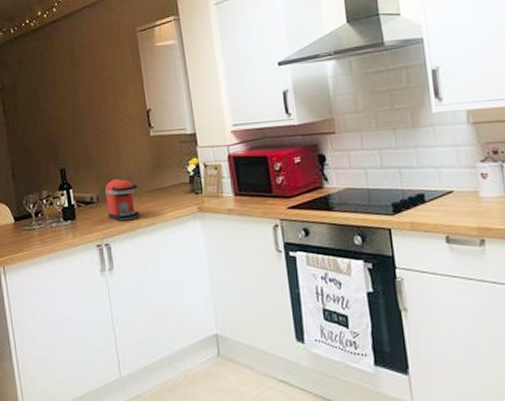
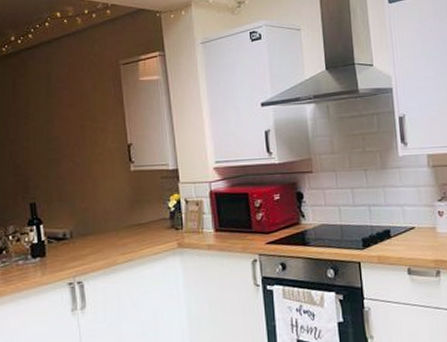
coffee maker: present [105,178,140,221] -> none [80,213,116,258]

